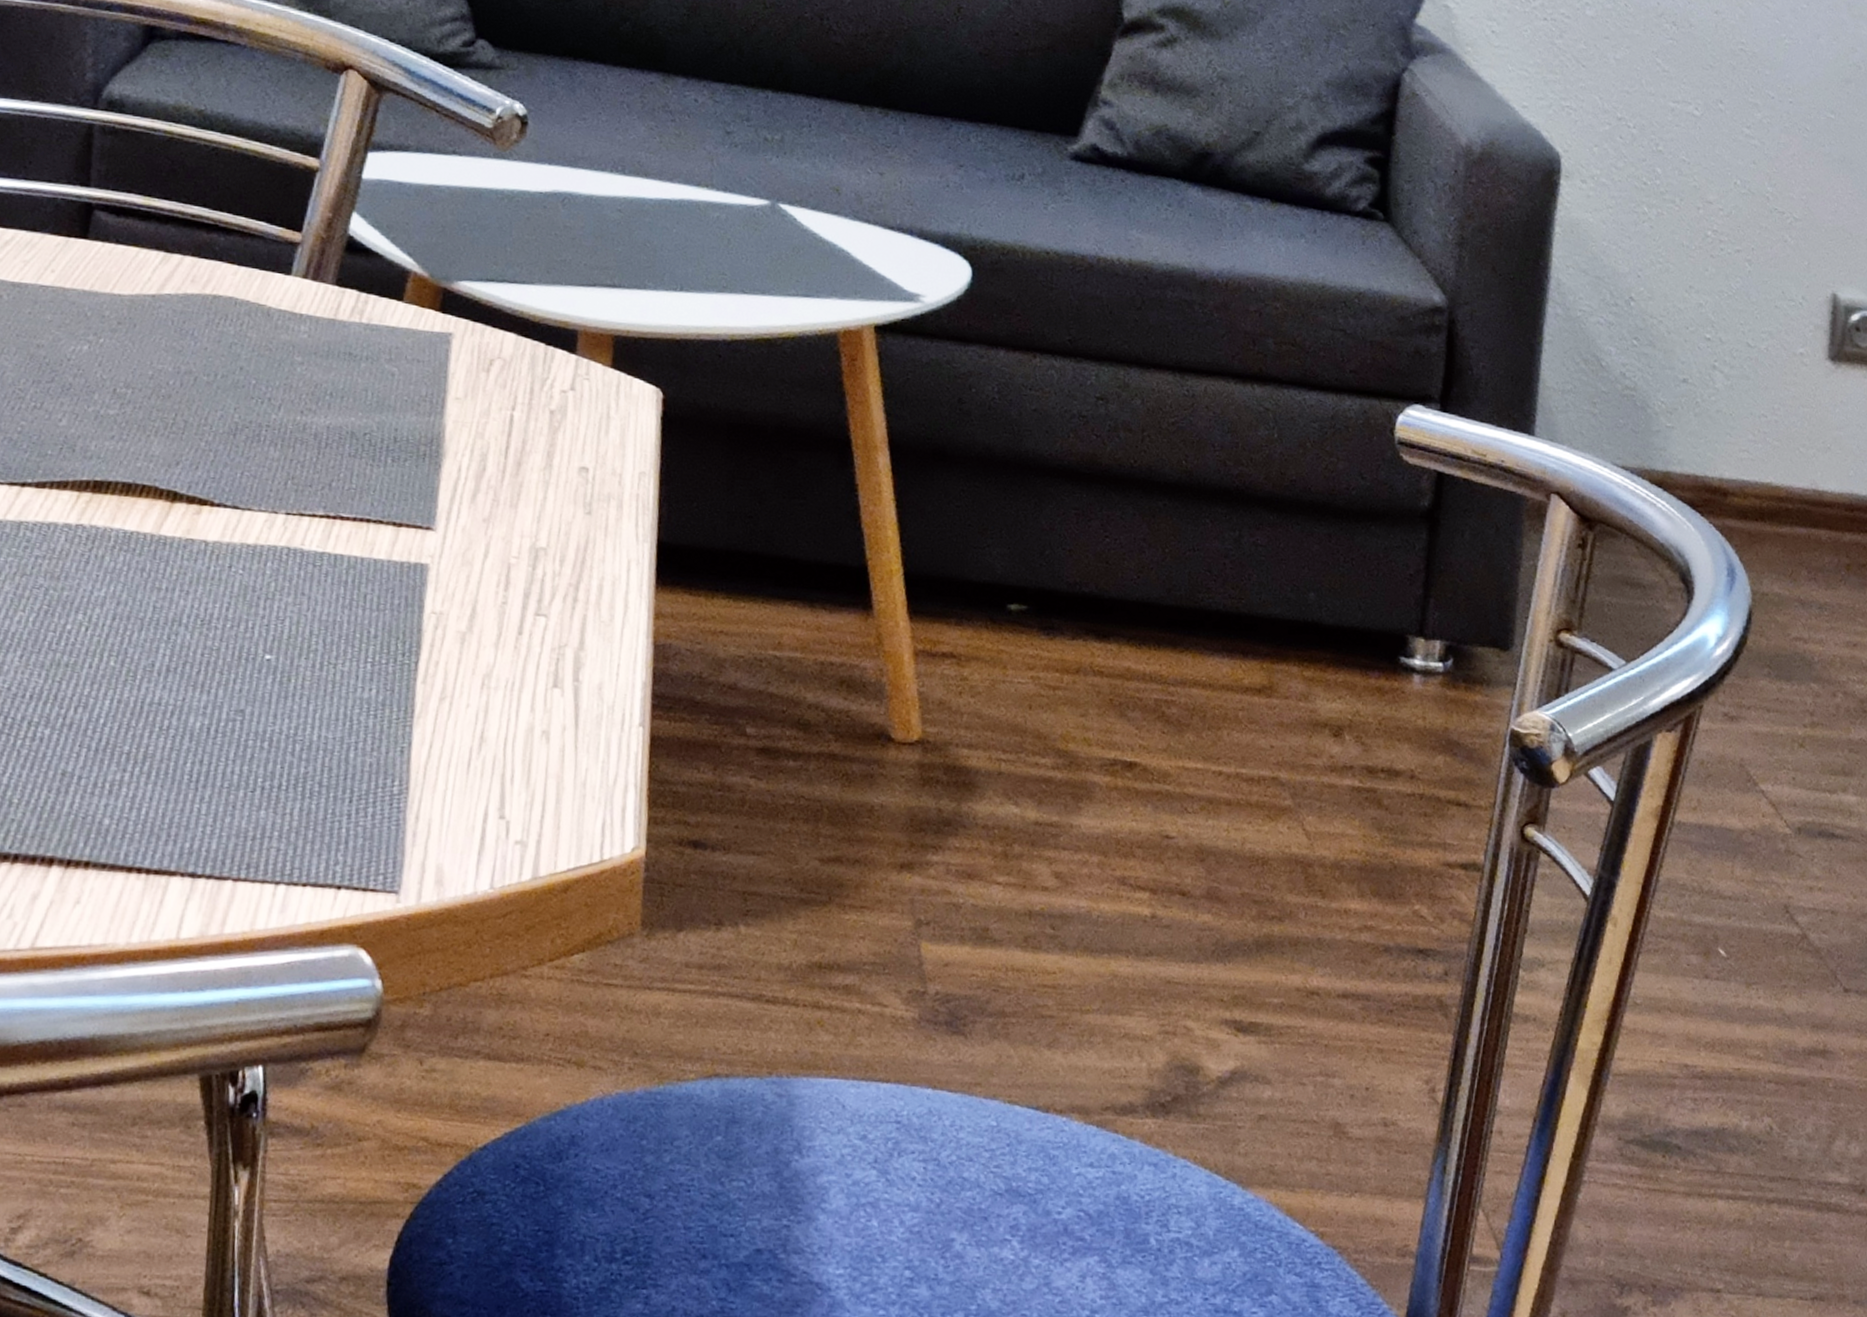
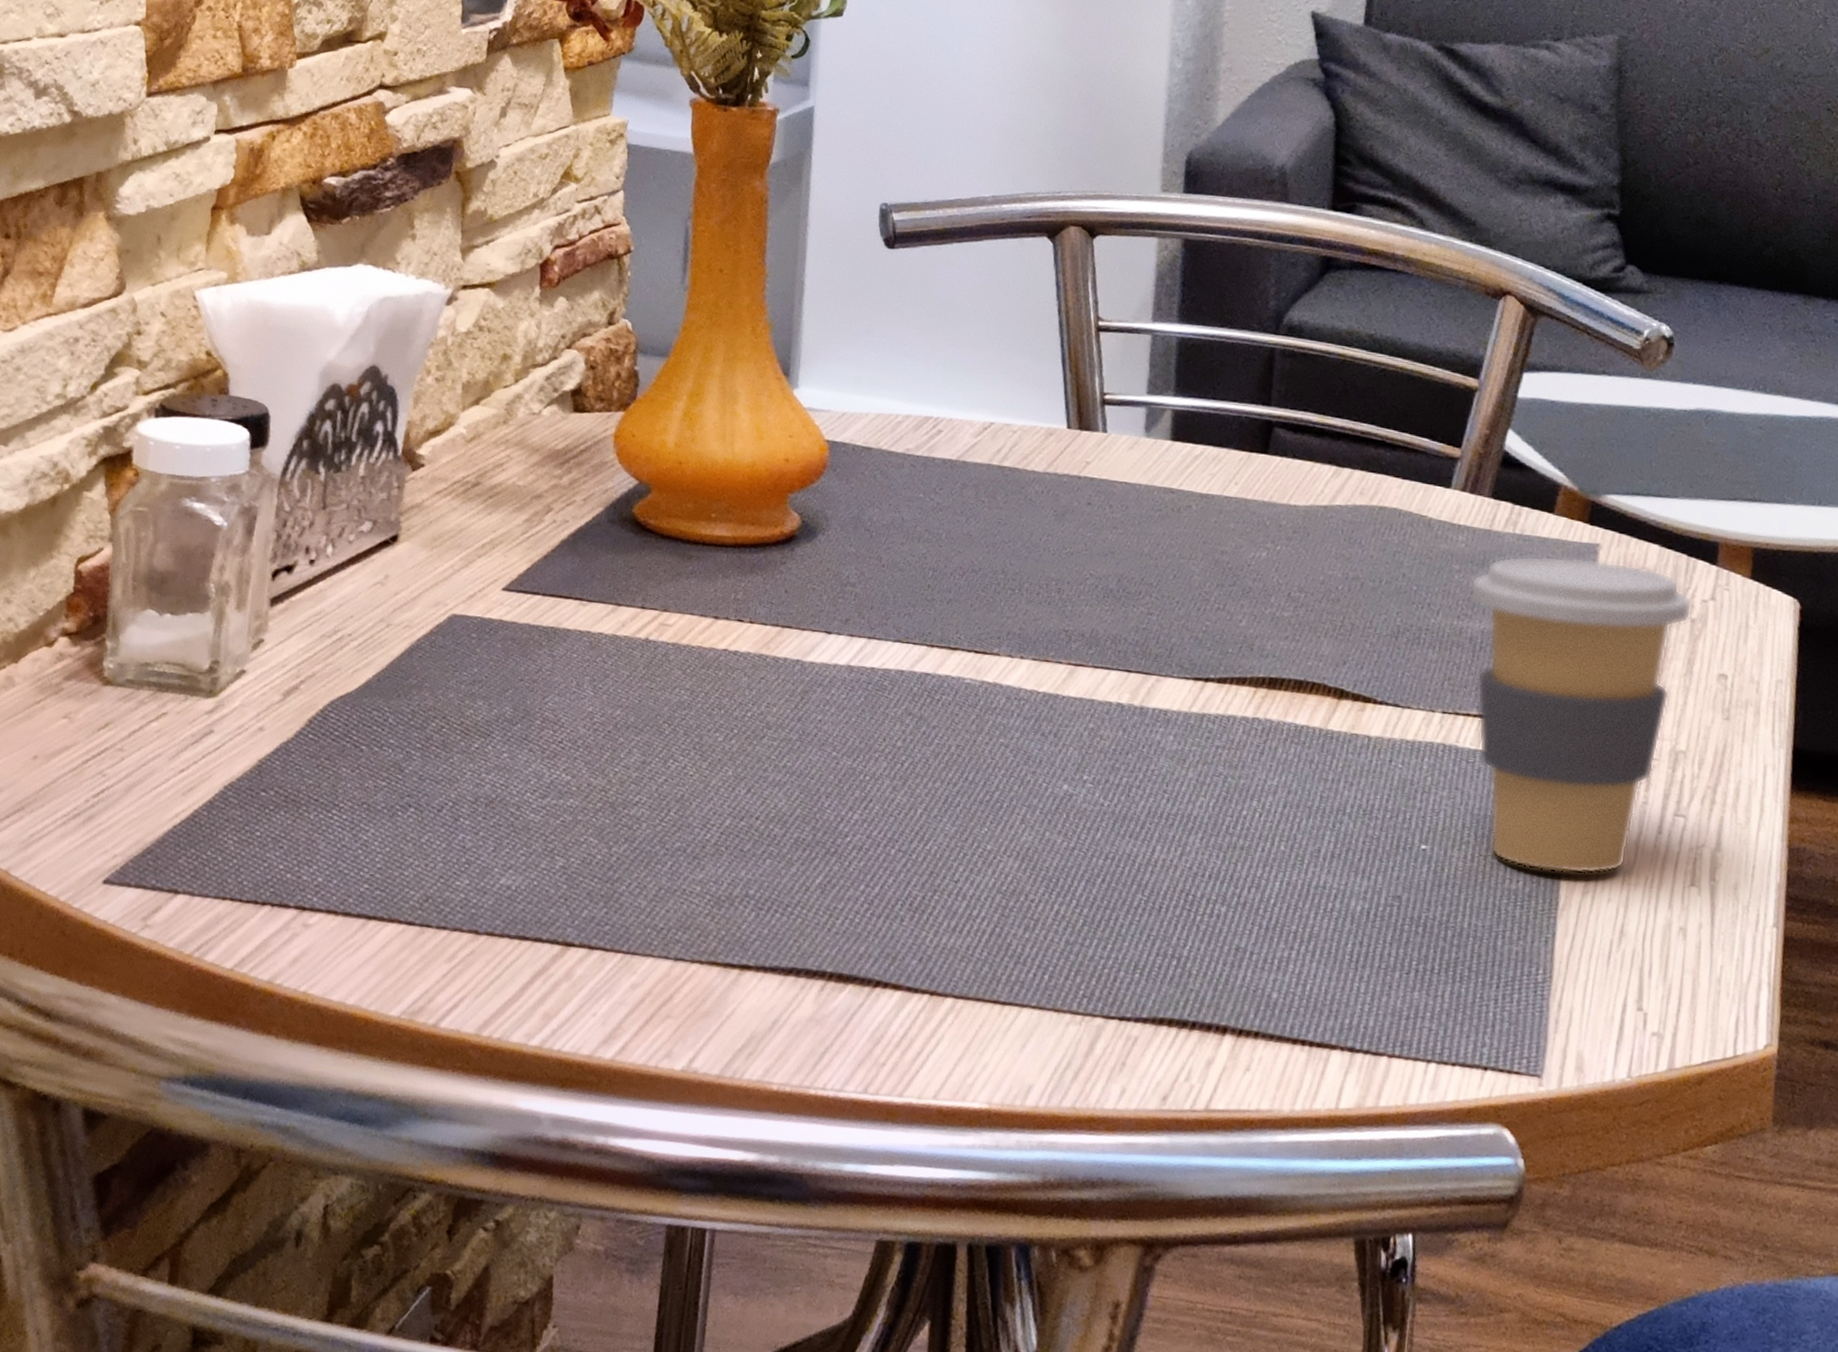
coffee cup: none [314,346,551,680] -> present [1470,555,1693,875]

